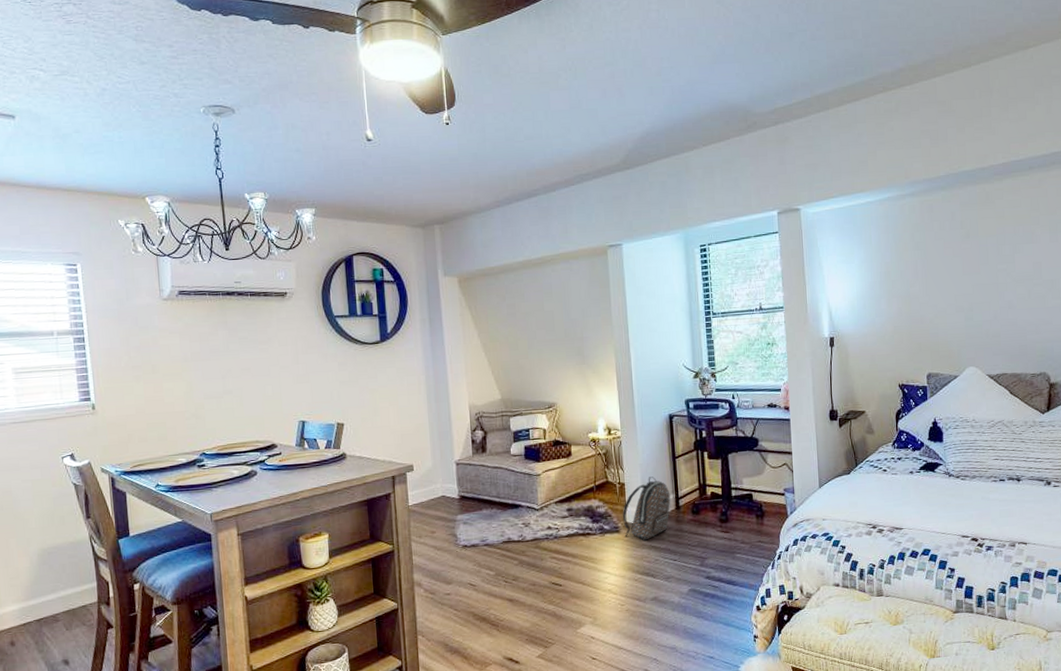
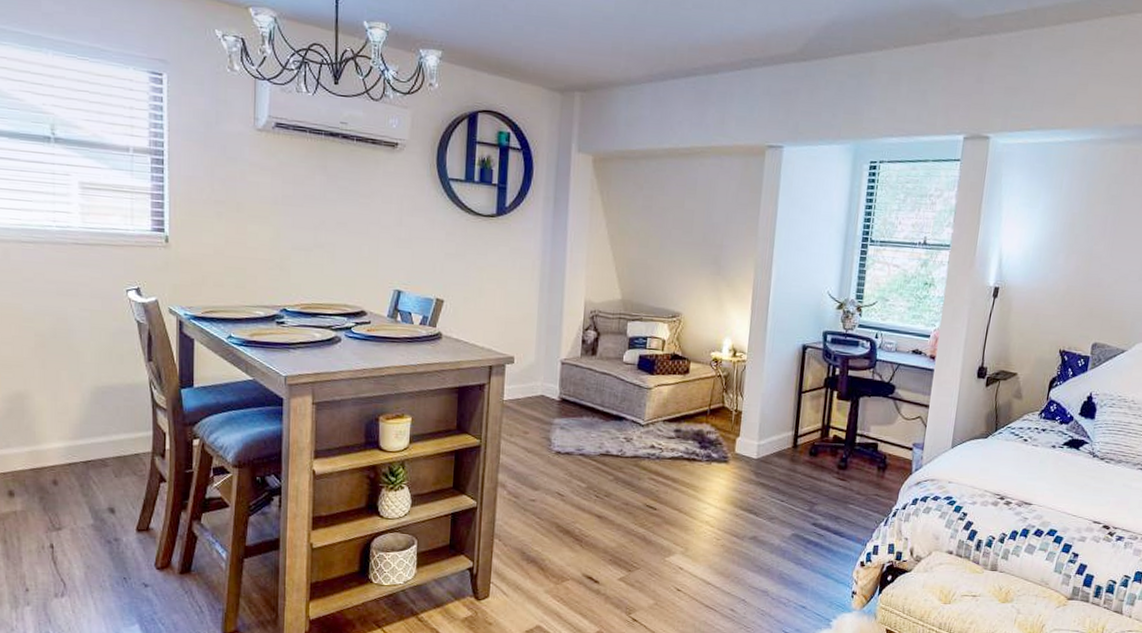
backpack: present [622,476,671,541] -> none [732,409,790,476]

